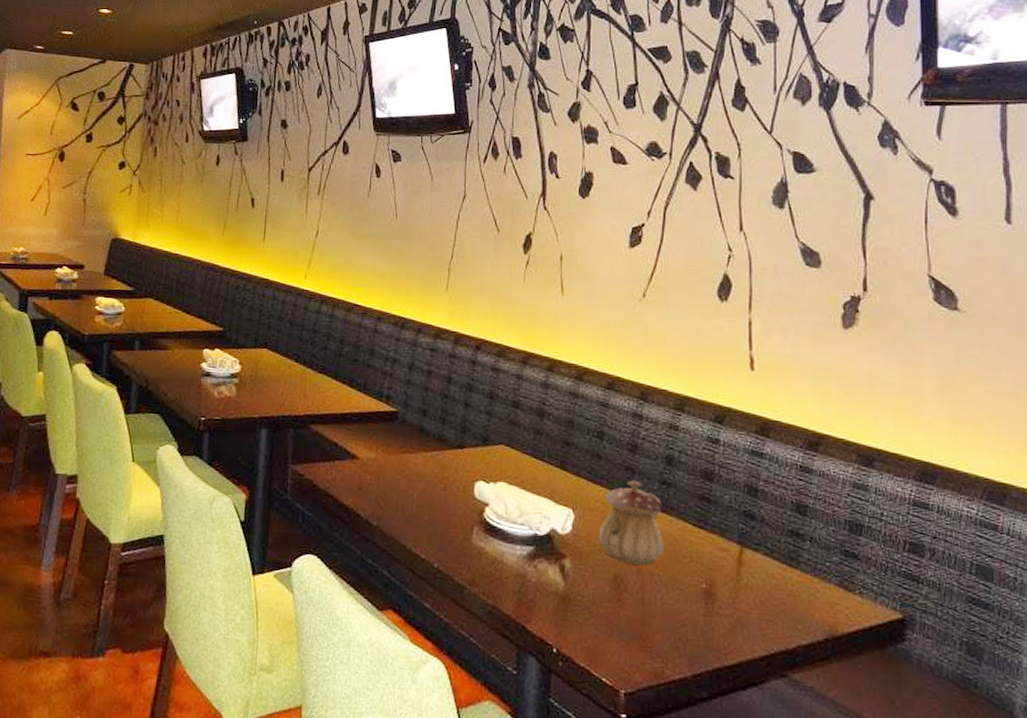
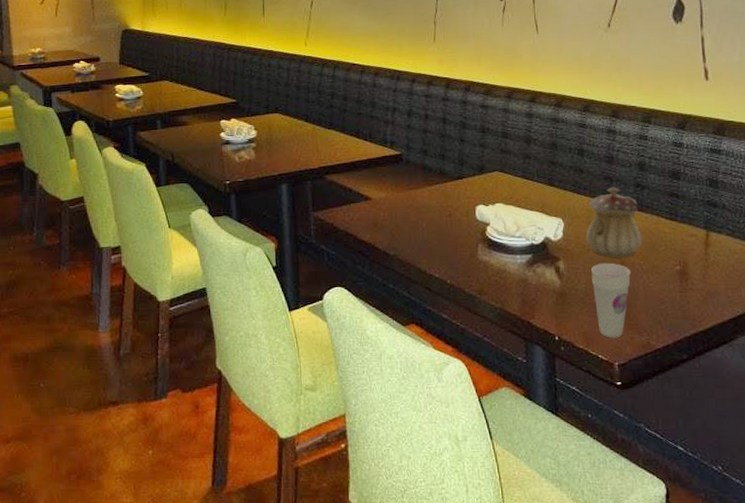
cup: none [601,568,648,661] -> present [591,263,631,338]

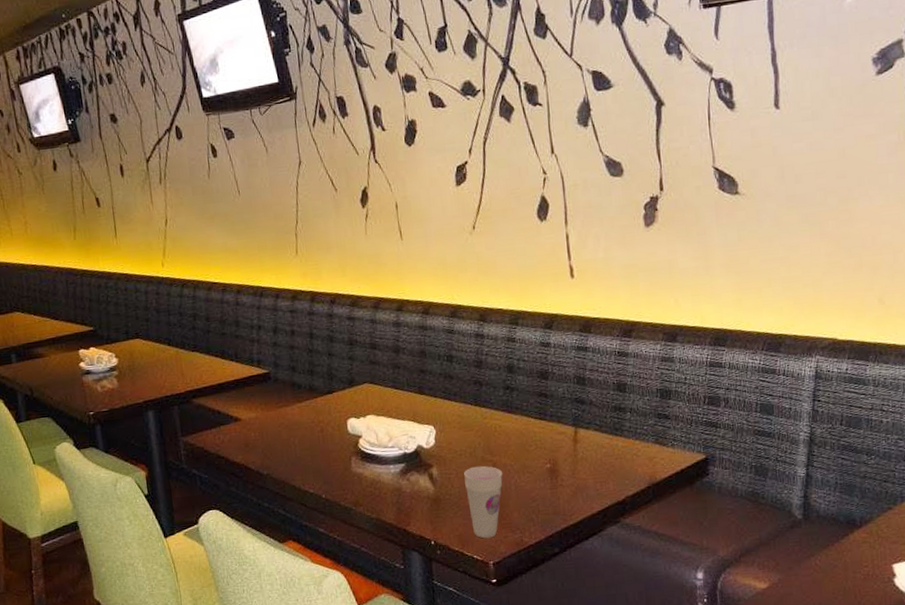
teapot: present [585,187,642,258] -> none [457,391,513,461]

